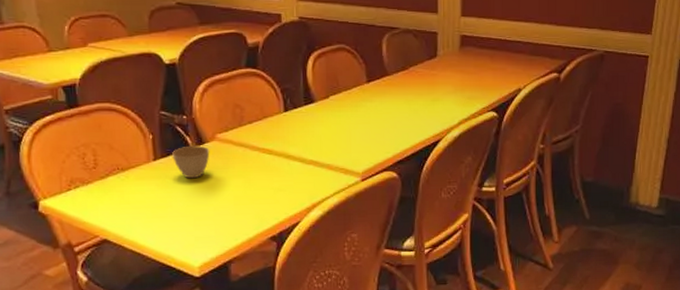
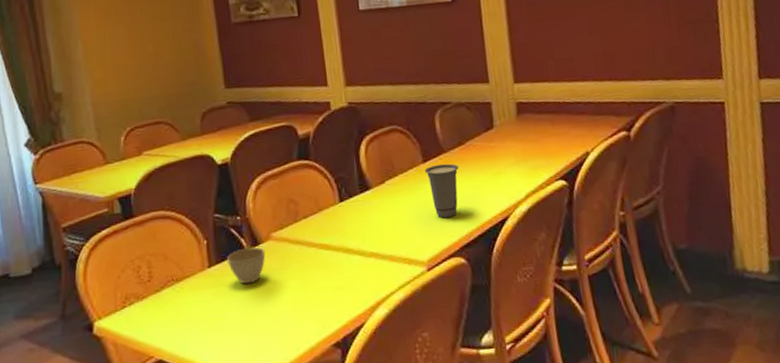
cup: none [367,86,400,136] -> present [424,163,459,219]

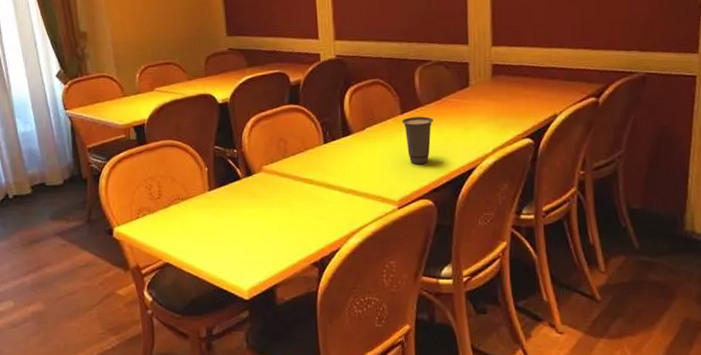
cup: present [227,247,266,285] -> none [225,176,258,208]

